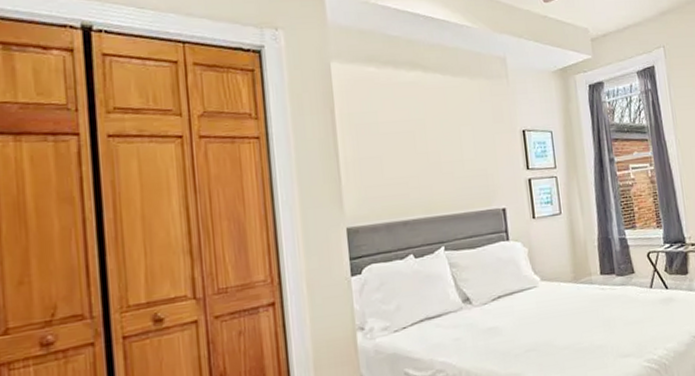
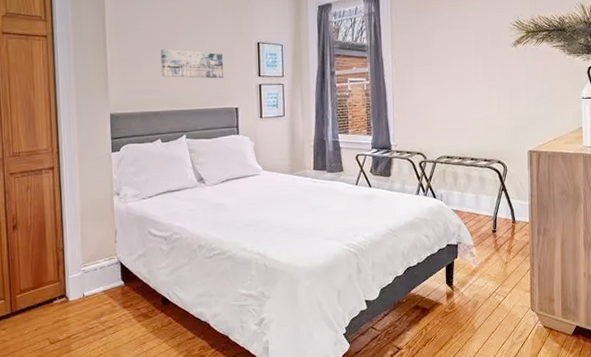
wall art: none [406,144,486,178] -> present [160,49,224,79]

